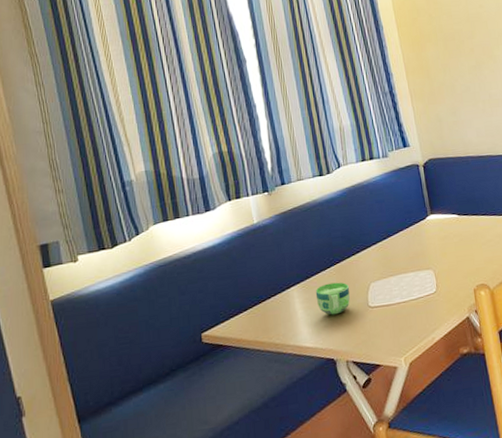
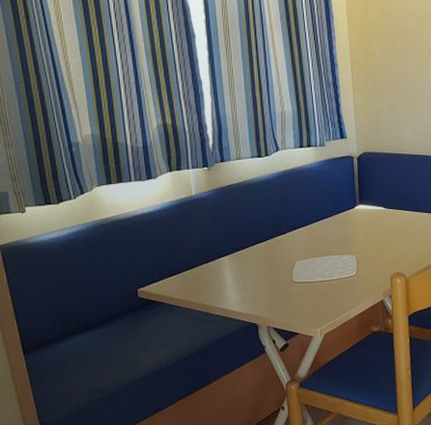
cup: present [315,282,350,315] -> none [245,257,276,286]

